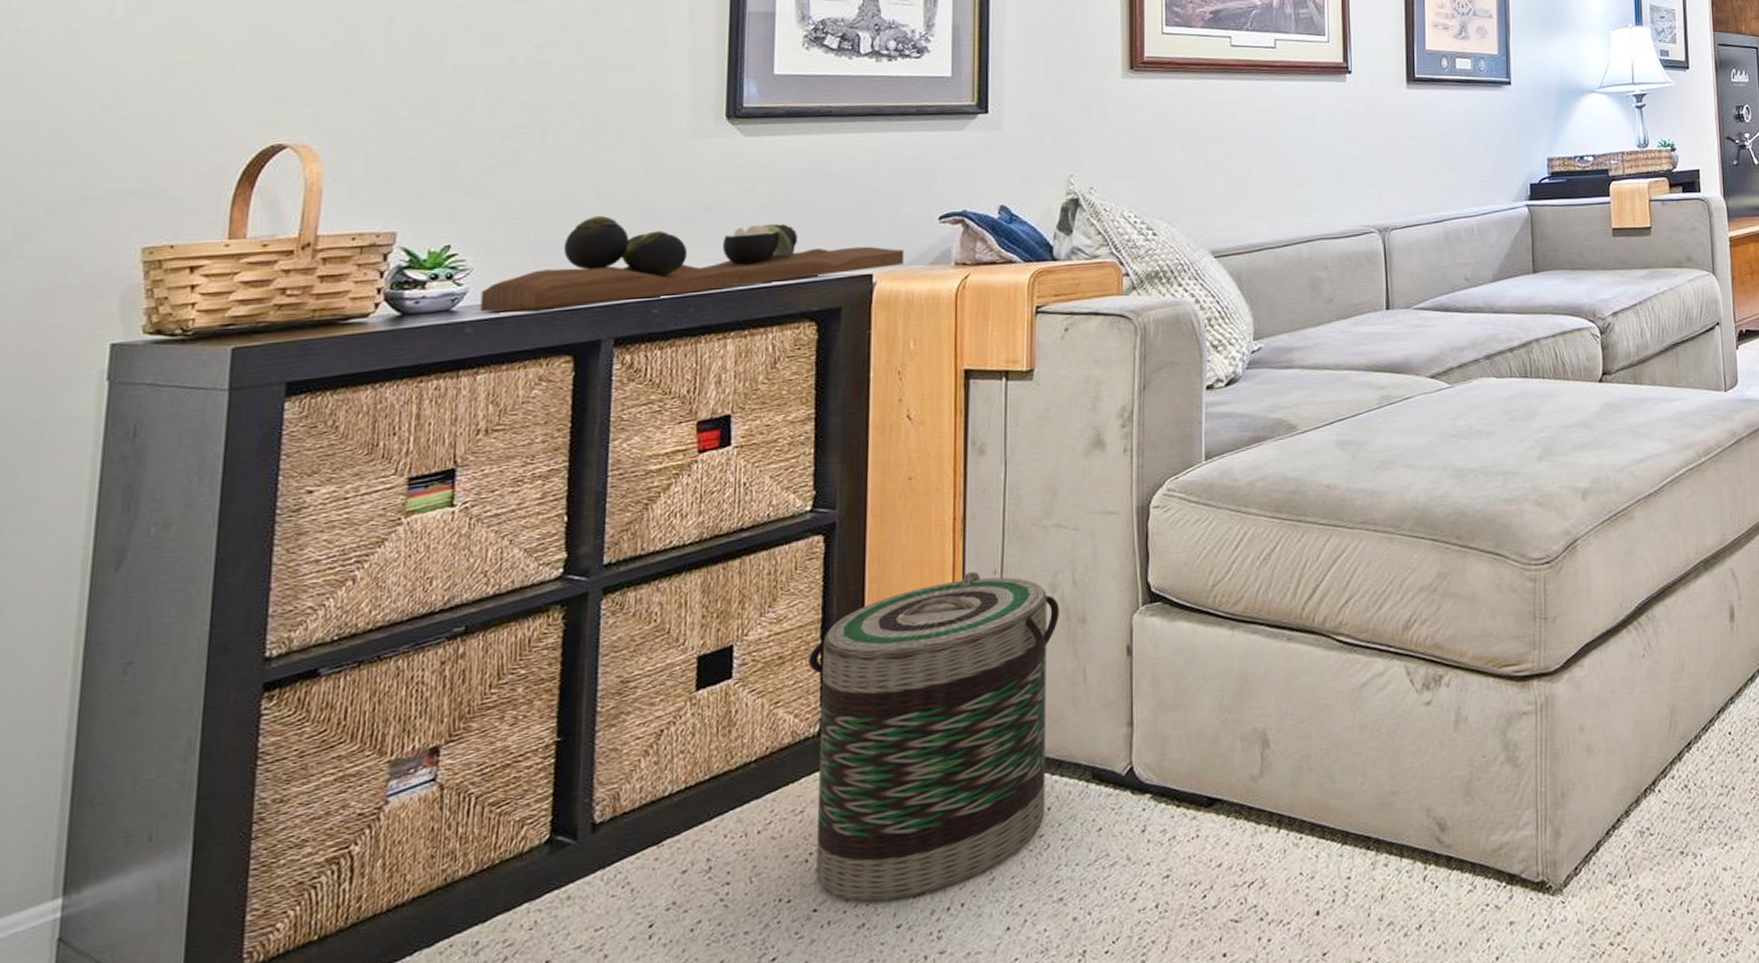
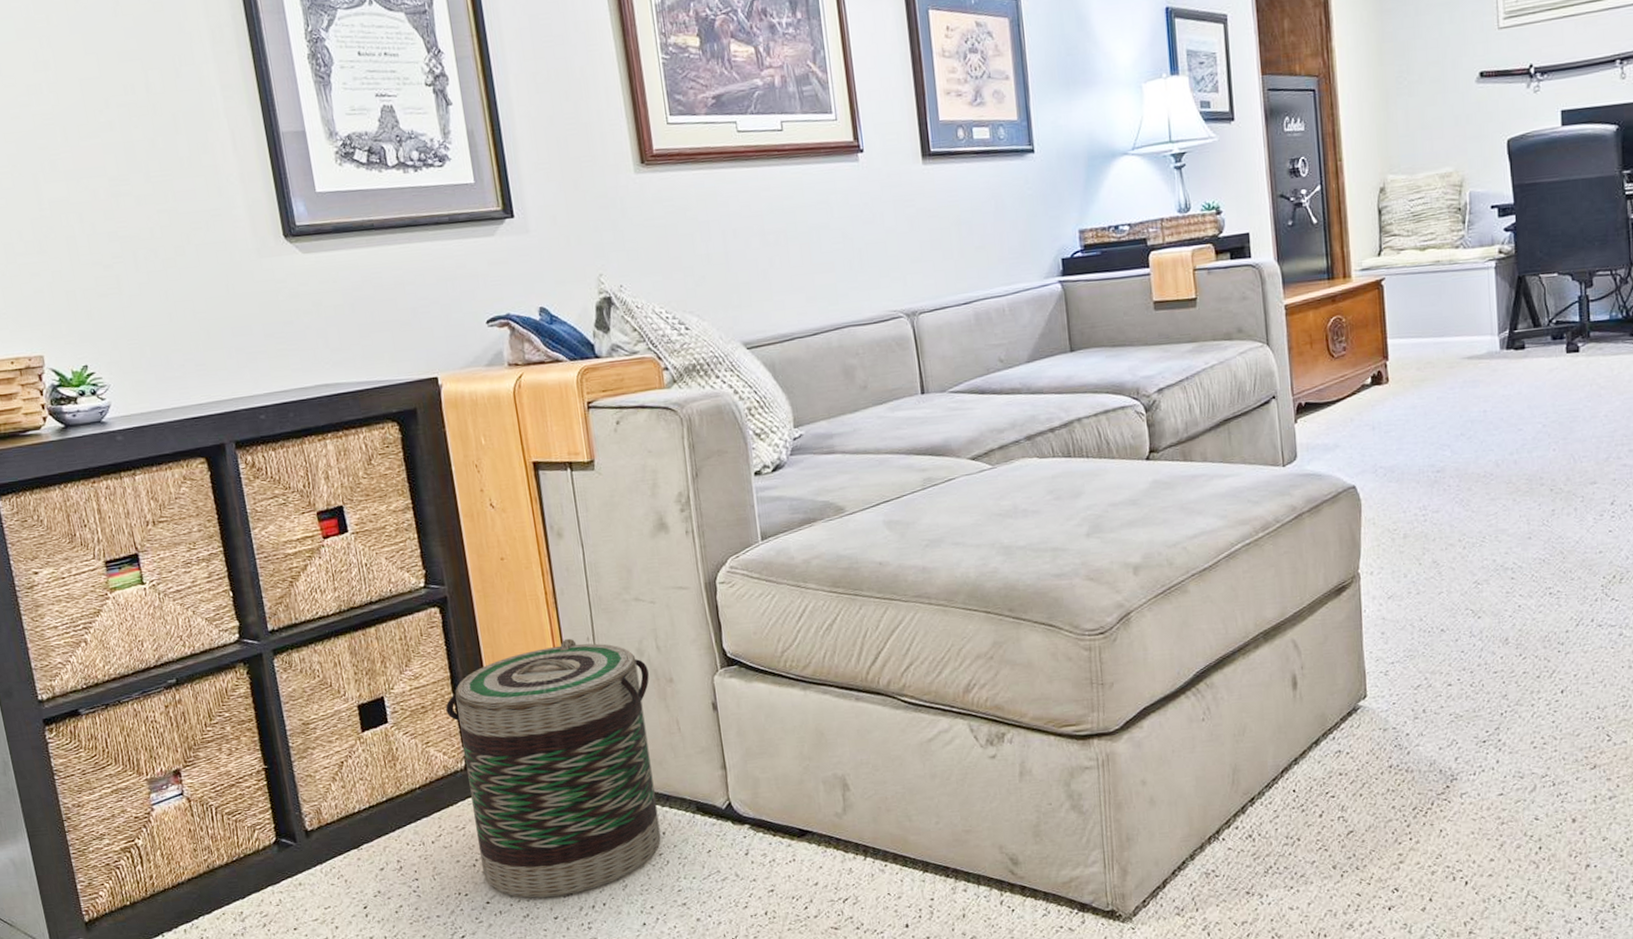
decorative tray: present [480,215,904,313] -> none [121,333,463,422]

